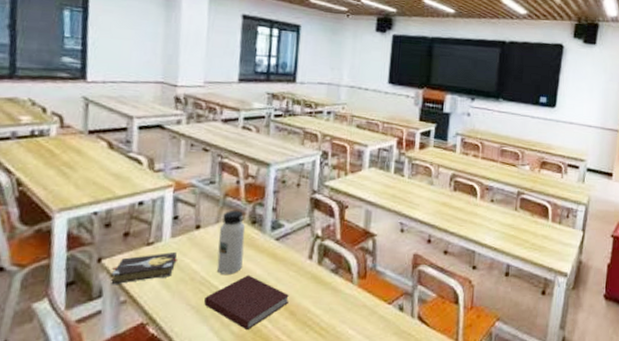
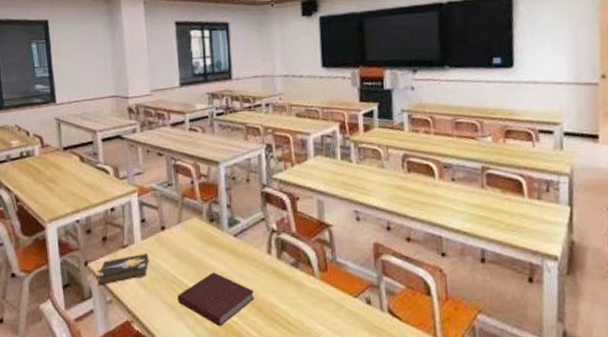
water bottle: present [216,210,245,274] -> none [181,209,207,272]

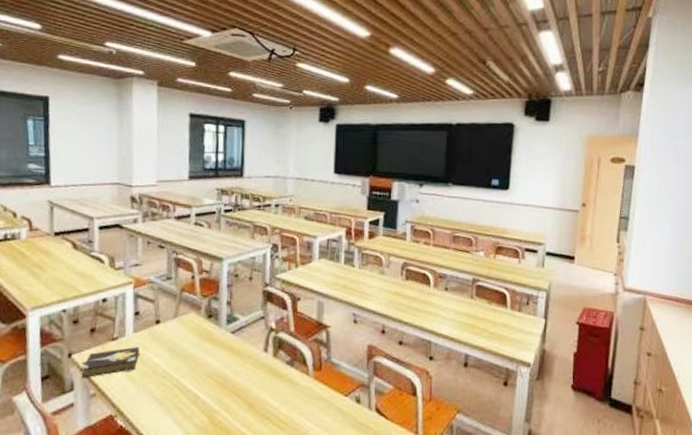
notebook: present [178,272,254,327] -> none [167,368,247,423]

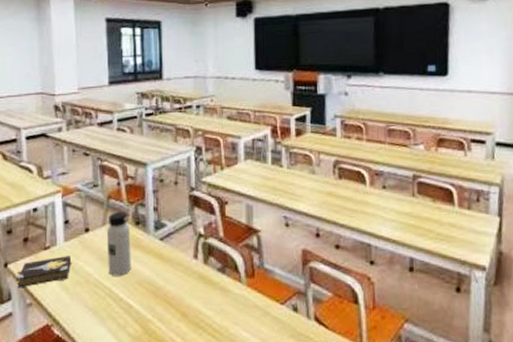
water bottle: none [177,304,202,368] -> present [106,211,131,276]

